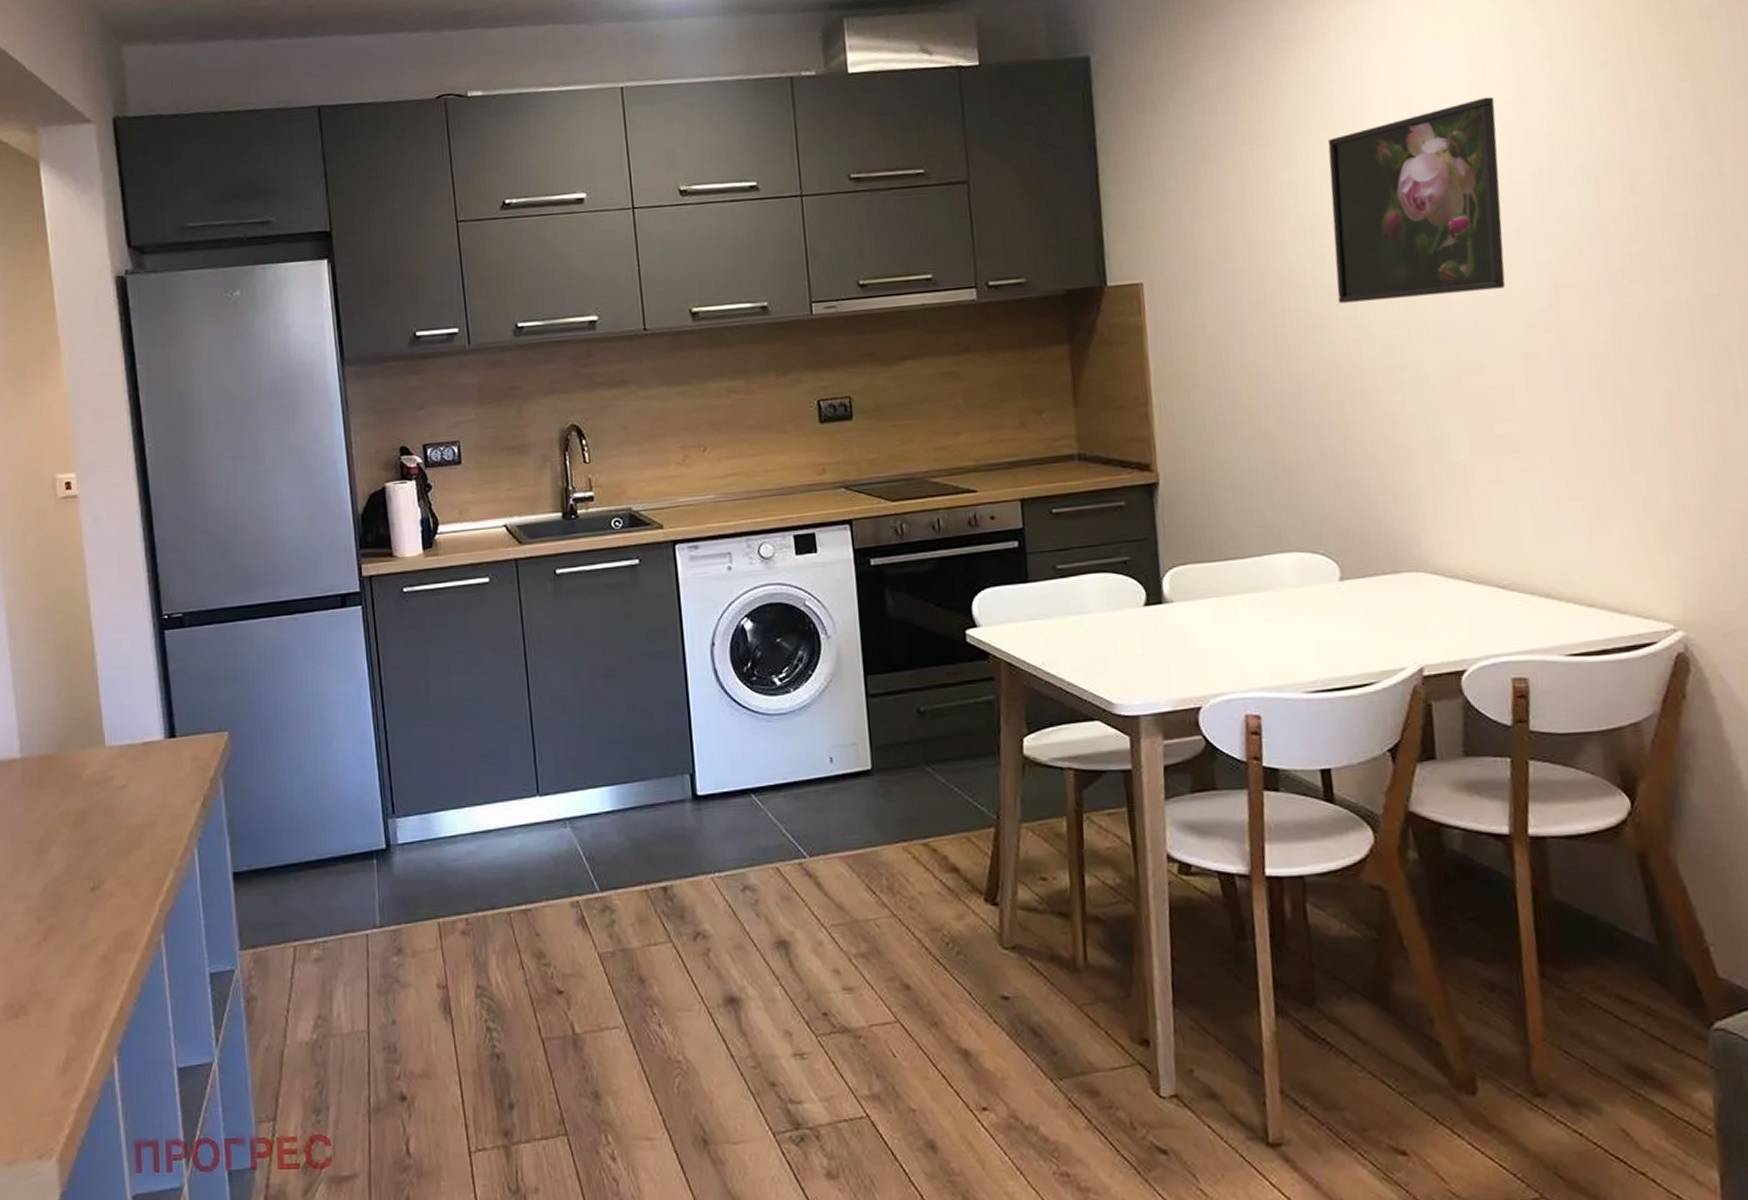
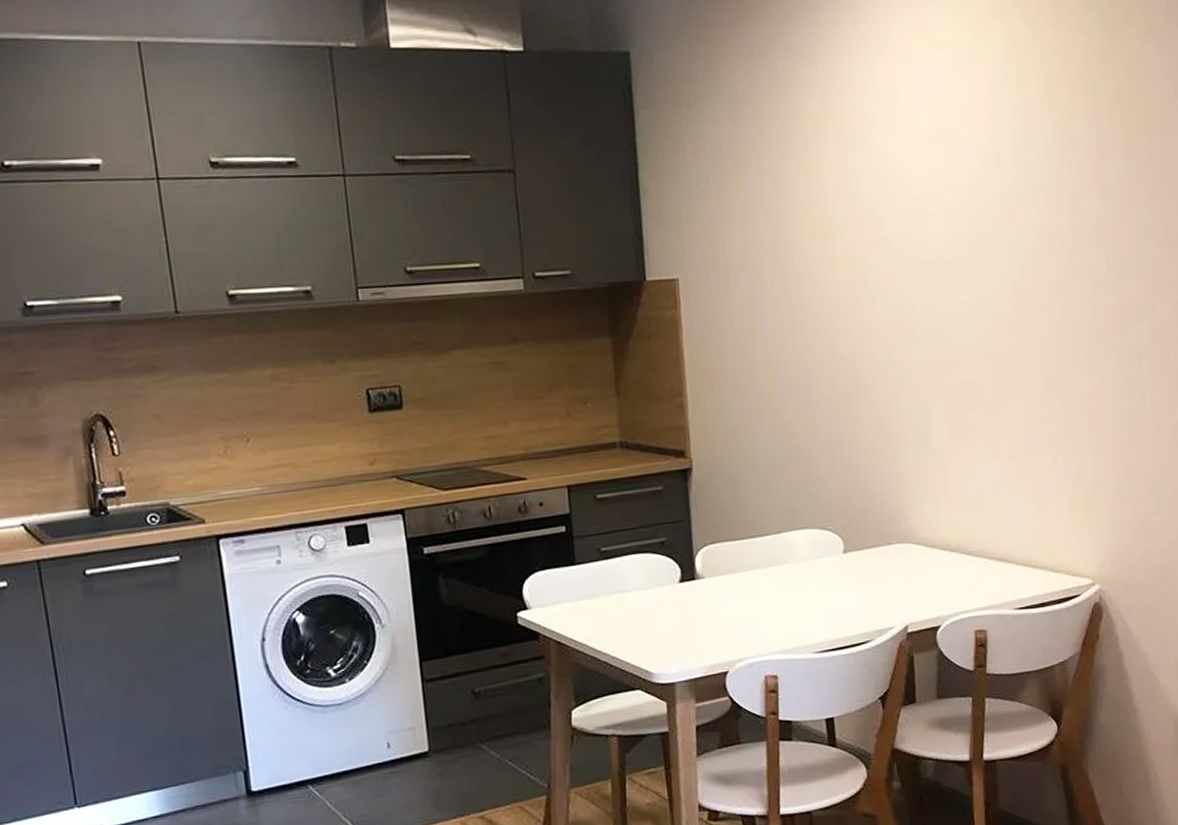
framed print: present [1327,97,1506,304] -> none [839,120,979,303]

